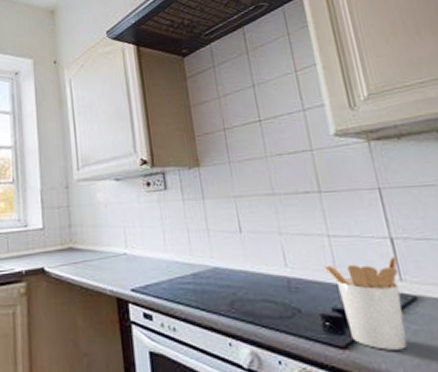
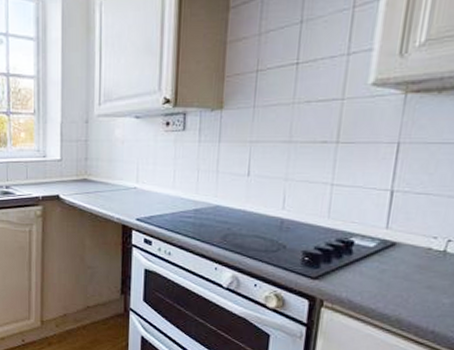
utensil holder: present [324,255,408,350] -> none [318,206,391,284]

